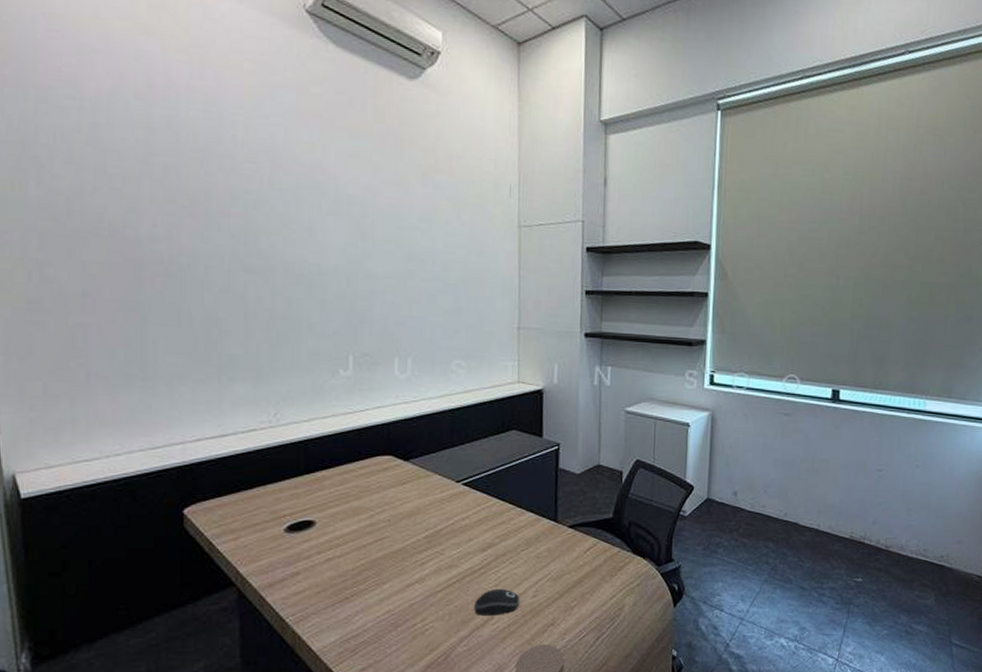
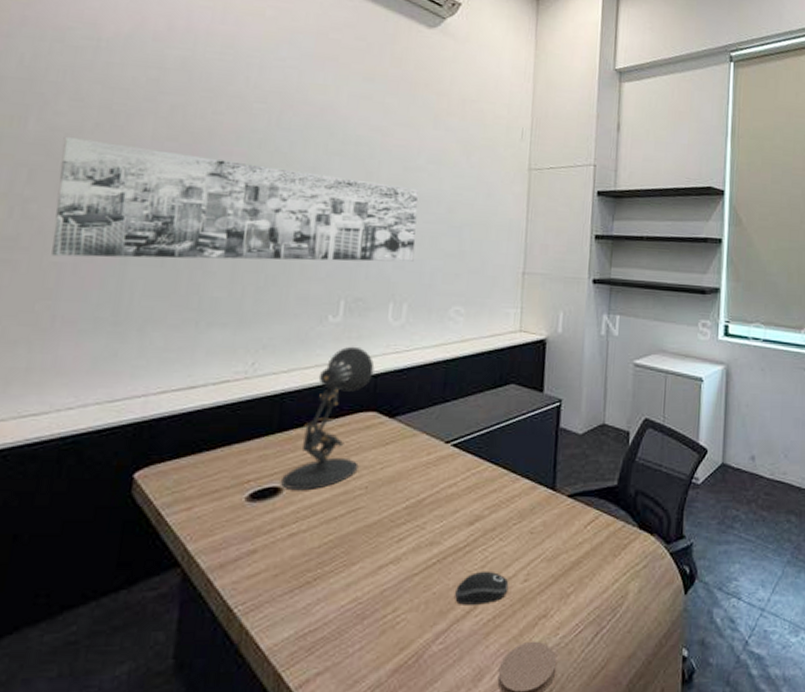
wall art: none [65,201,414,319] -> present [51,137,419,262]
desk lamp: none [312,397,386,524] -> present [280,346,375,491]

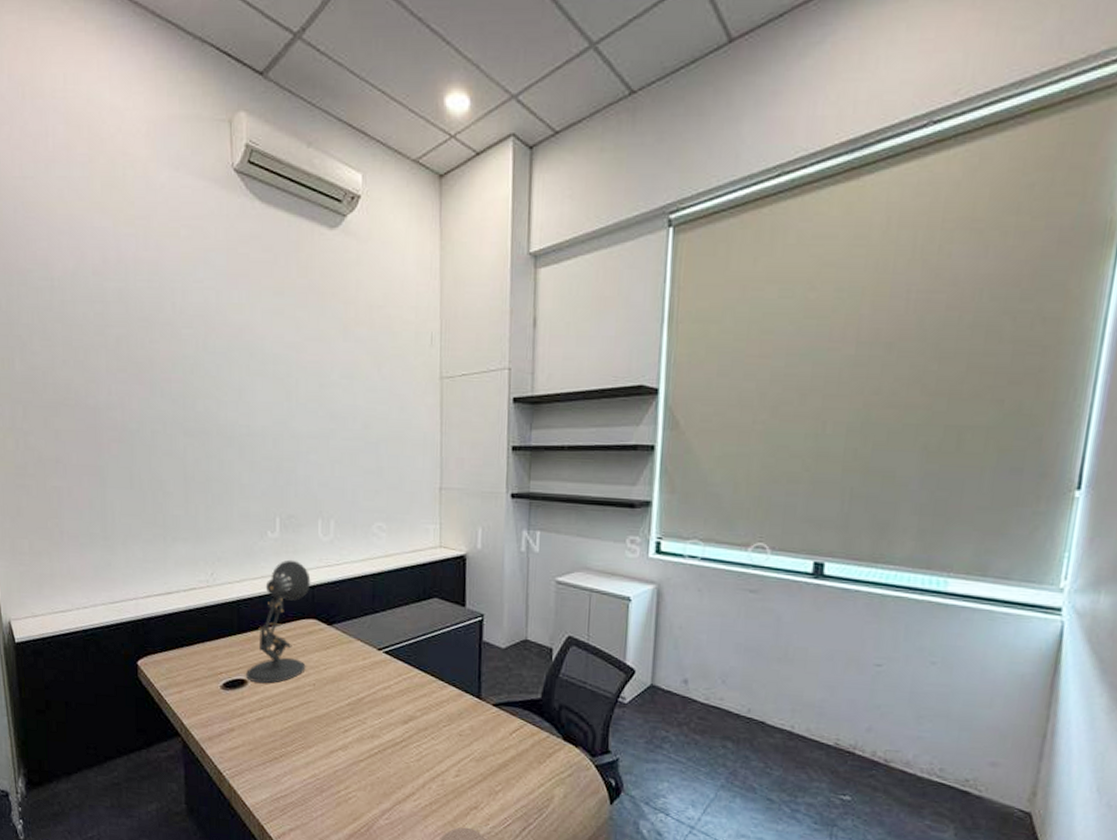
wall art: present [51,137,419,262] -> none [42,375,336,482]
computer mouse: present [455,571,509,605] -> none [396,763,442,792]

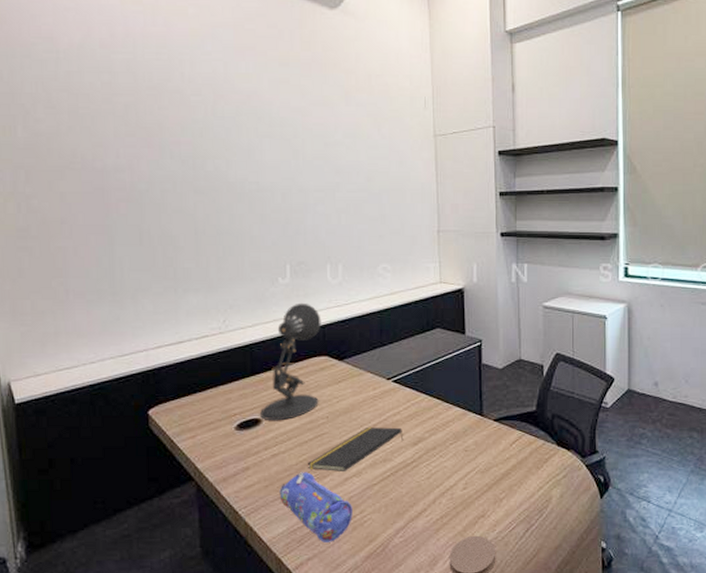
pencil case: none [264,739,337,815] -> present [279,472,352,543]
notepad: none [292,699,394,743] -> present [307,427,404,471]

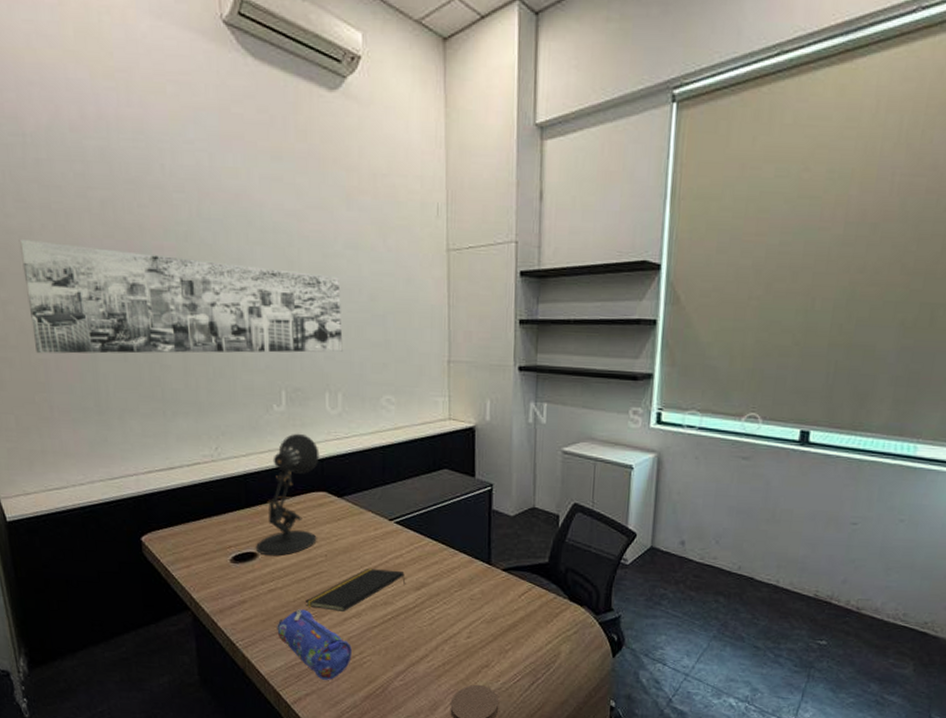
wall art: none [46,141,343,242] -> present [18,240,343,354]

